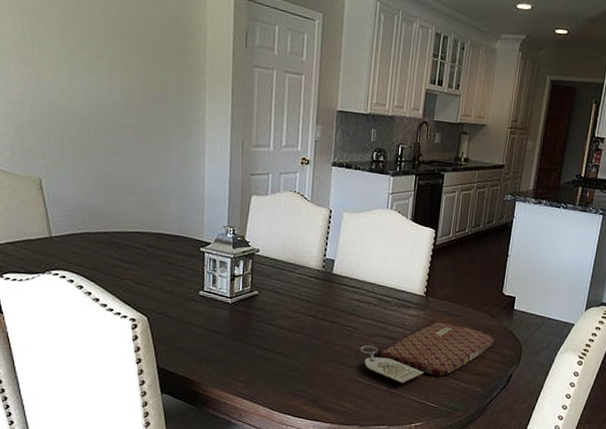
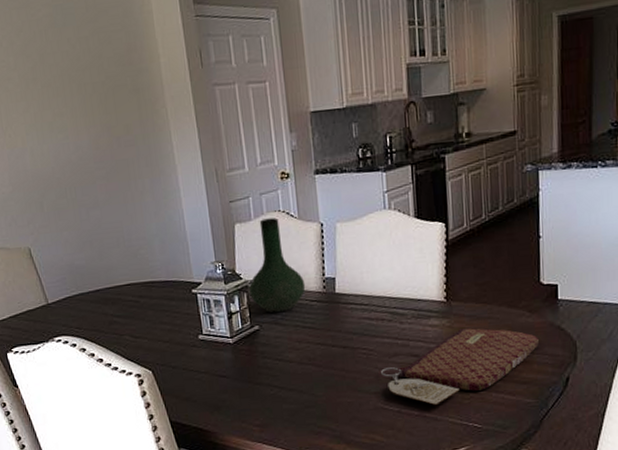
vase: none [255,196,307,283] -> present [249,217,306,313]

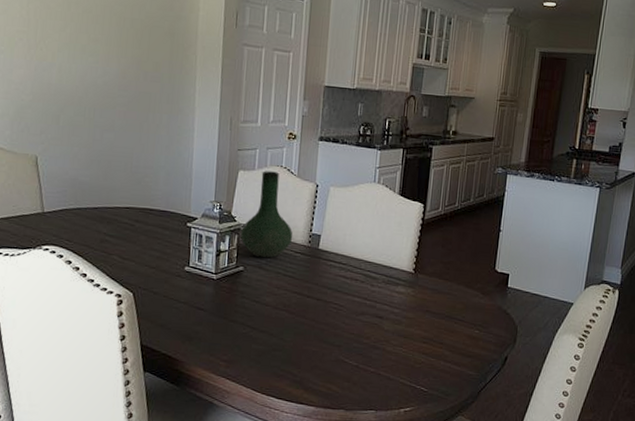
placemat: present [381,328,539,406] -> none [347,299,487,366]

